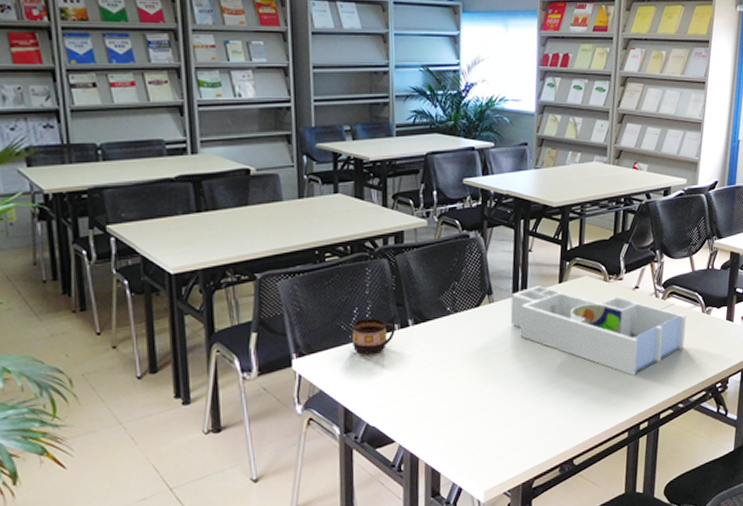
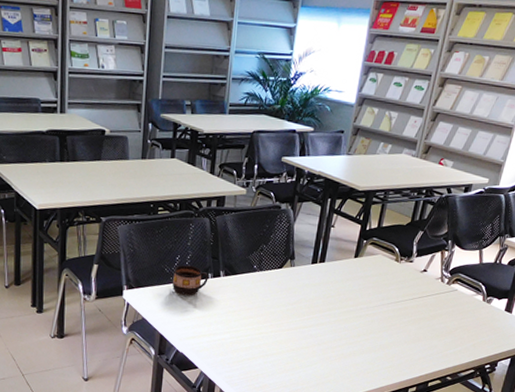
desk organizer: present [510,286,686,375] -> none [307,257,467,346]

